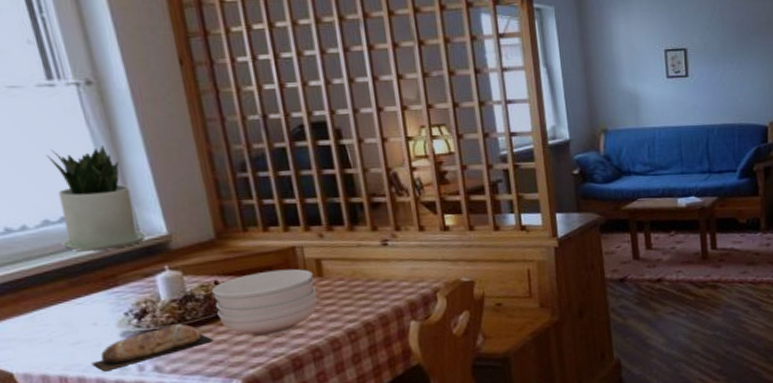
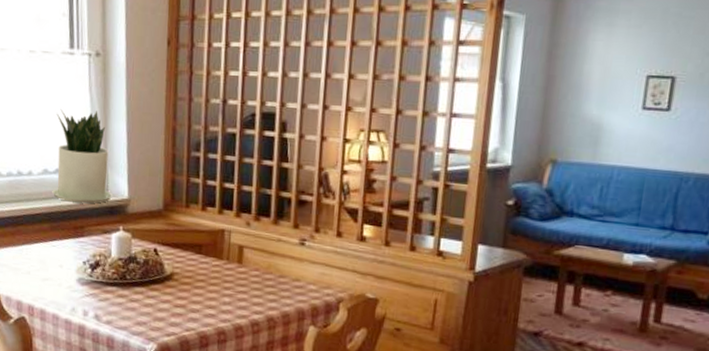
bread loaf: present [91,324,213,372] -> none [52,280,142,310]
bowl: present [211,269,318,336] -> none [150,248,235,309]

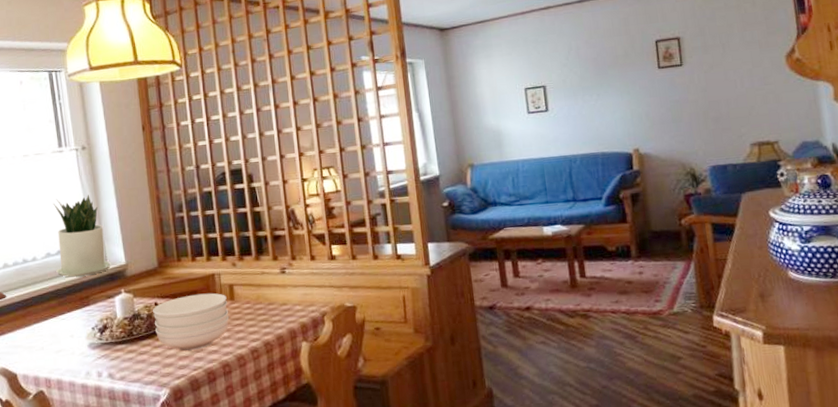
bowl: none [150,248,235,309] -> present [152,293,230,351]

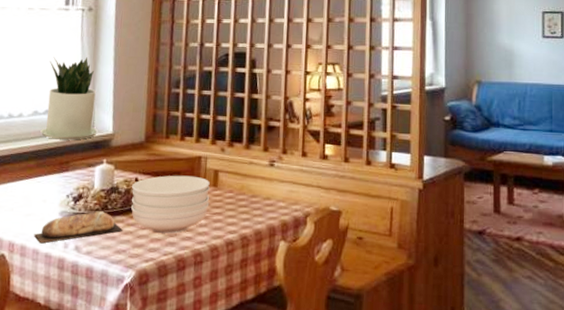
bread loaf: none [67,338,151,376] -> present [33,211,123,244]

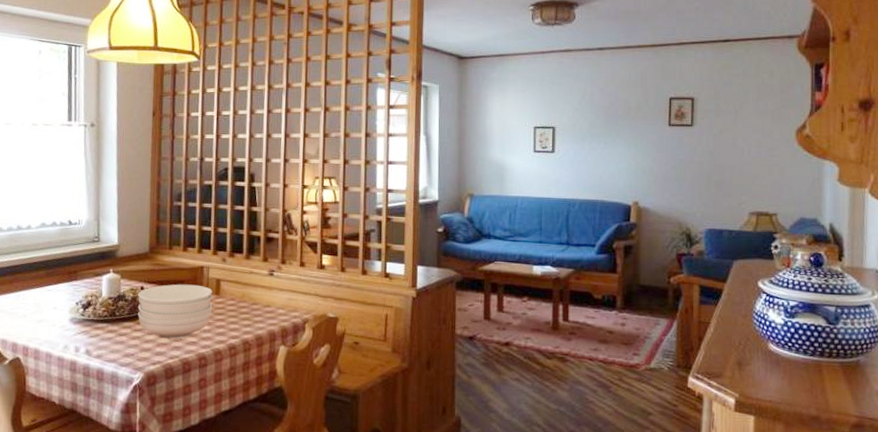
bread loaf: present [33,211,123,244] -> none [46,317,130,348]
planter: present [40,57,98,140] -> none [49,171,104,251]

